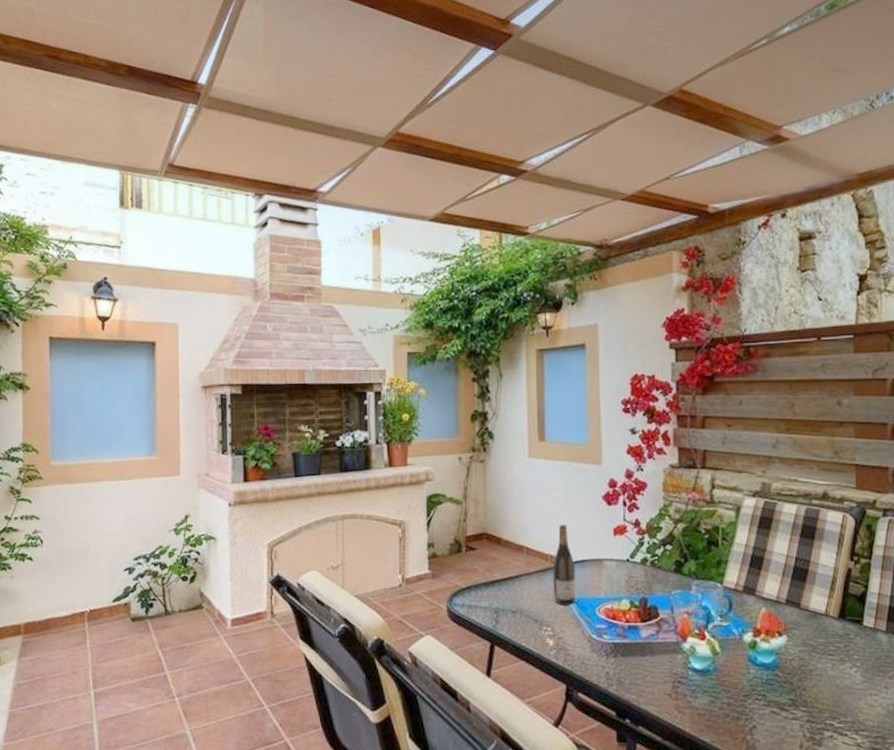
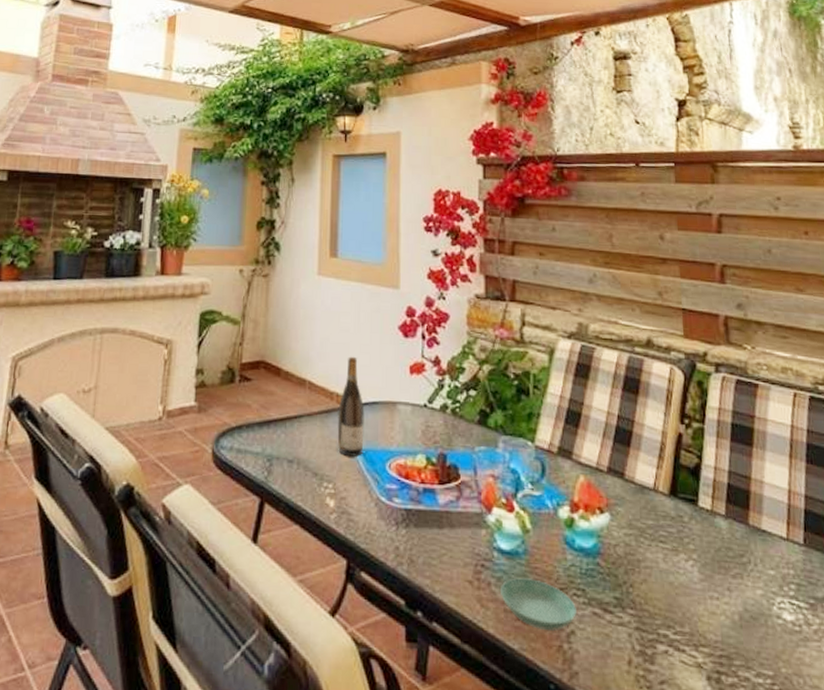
saucer: none [694,689,758,726] -> present [499,578,576,631]

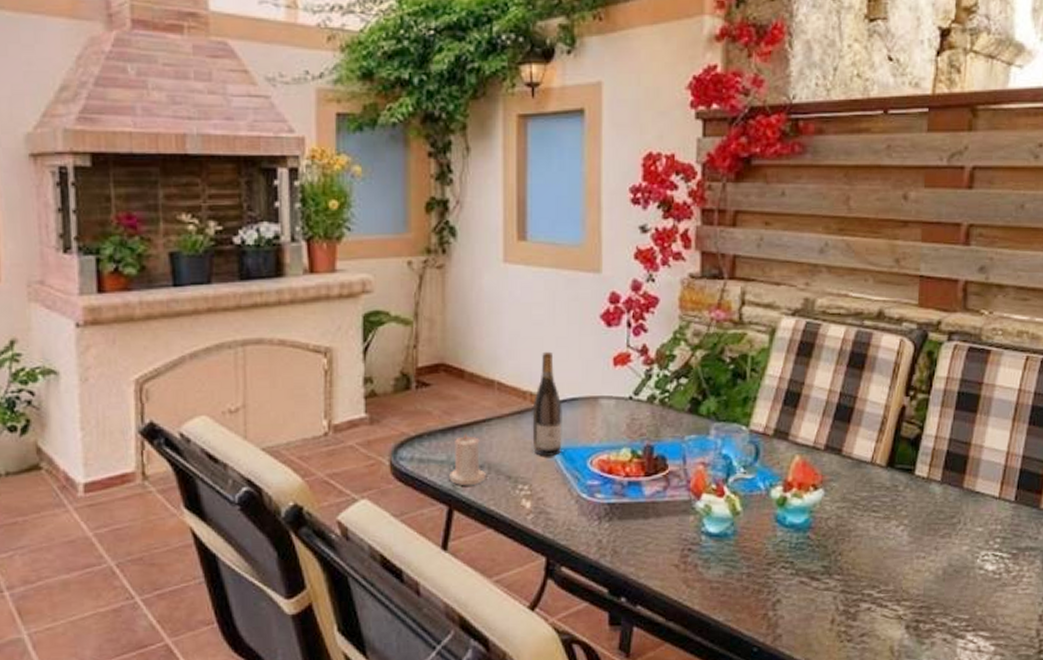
candle: none [263,427,295,479] -> present [449,433,486,485]
saucer: present [499,578,576,631] -> none [706,557,783,602]

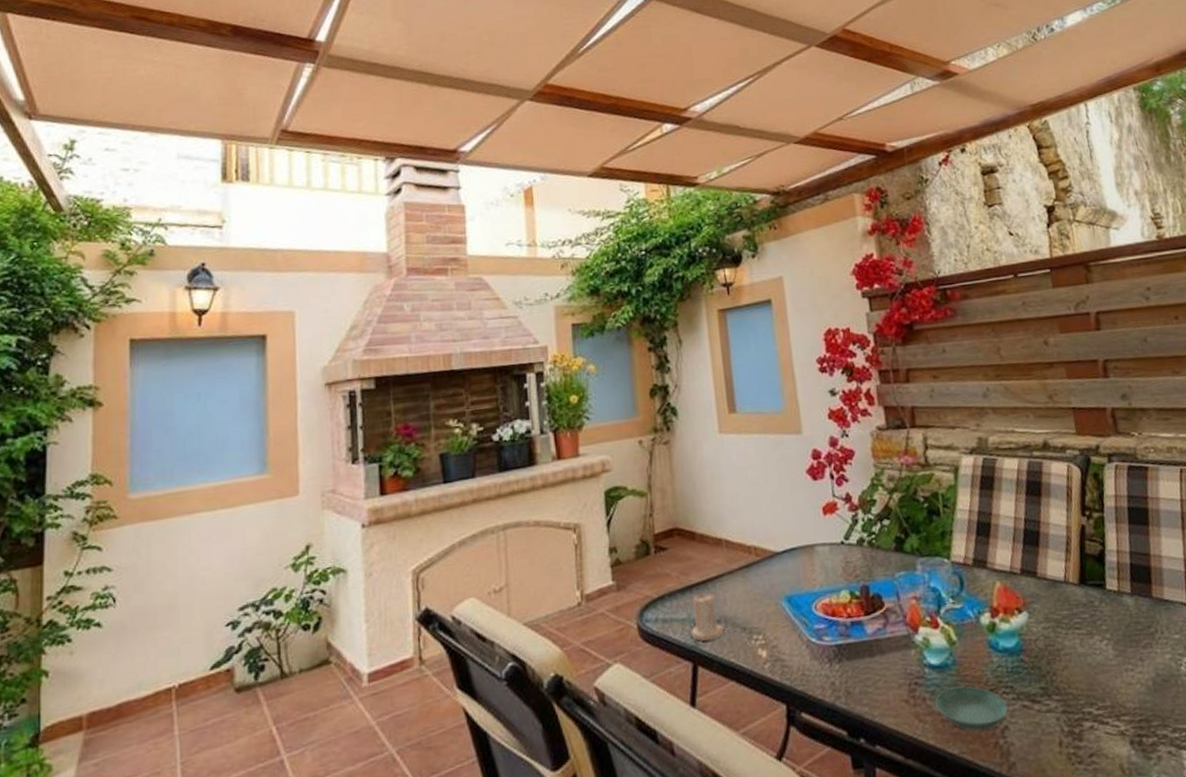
wine bottle: present [532,351,562,456] -> none [757,507,788,606]
saucer: none [706,557,783,602] -> present [934,686,1008,732]

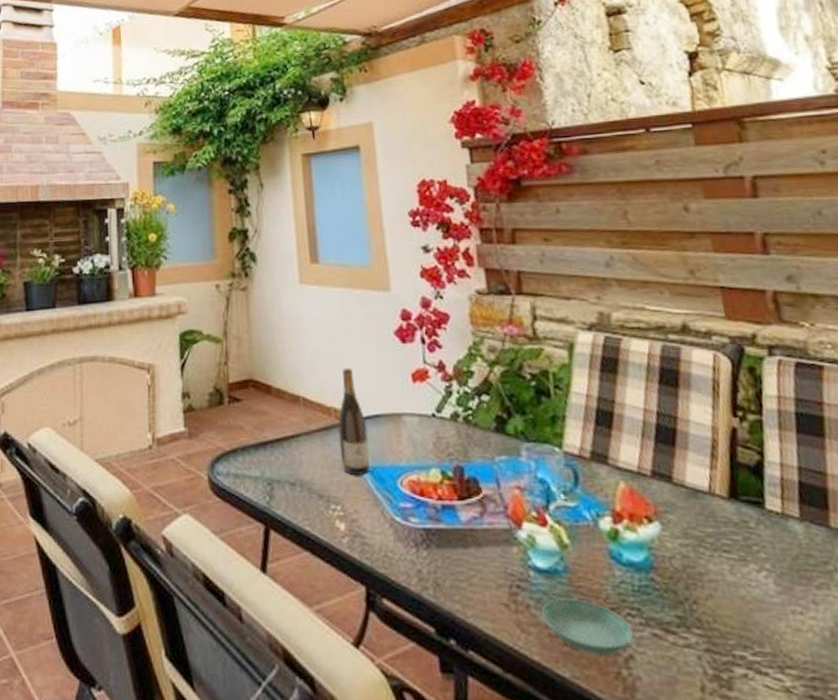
candle: present [691,590,724,641] -> none [264,449,299,503]
wine bottle: none [757,507,788,606] -> present [337,367,370,475]

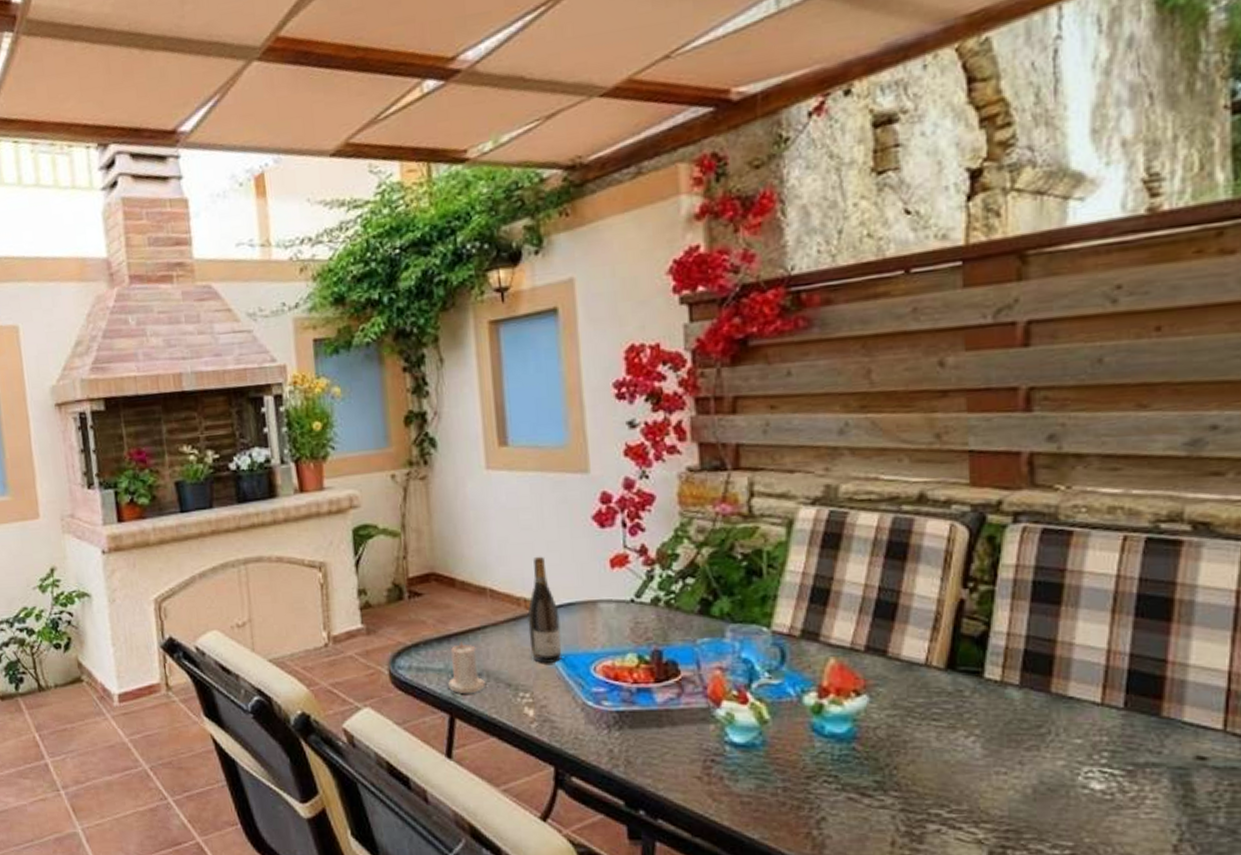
candle: none [264,449,299,503] -> present [448,641,485,693]
saucer: present [540,598,634,655] -> none [734,769,828,818]

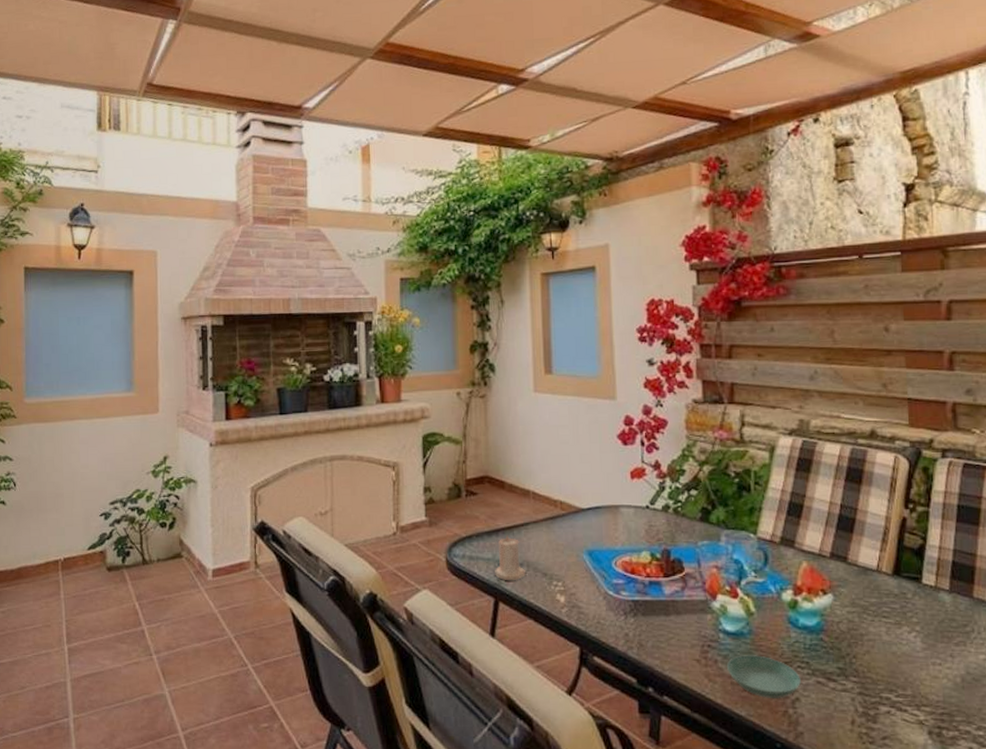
wine bottle: present [527,556,562,663] -> none [562,466,589,557]
saucer: none [734,769,828,818] -> present [726,655,801,698]

